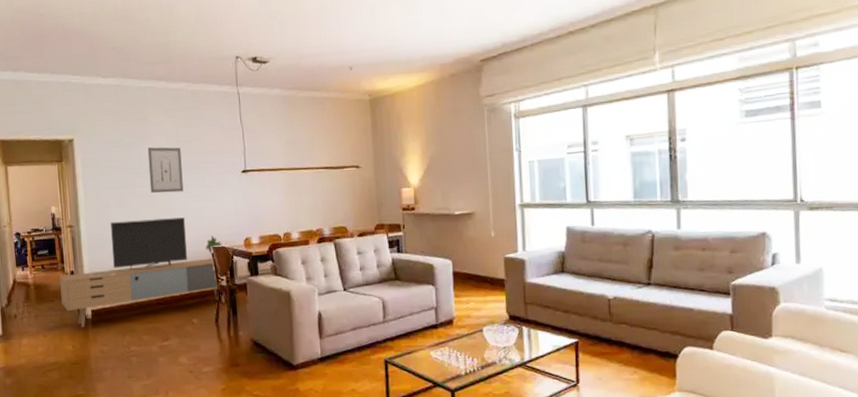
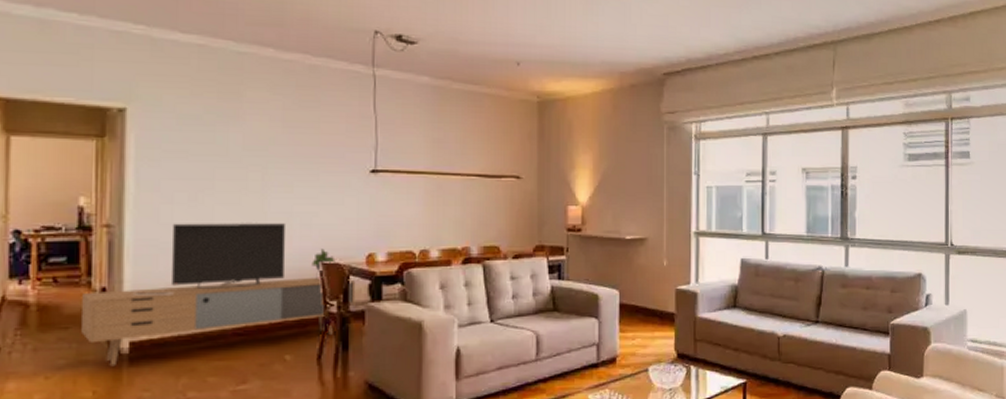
wall art: present [147,147,184,193] -> none [238,130,288,191]

